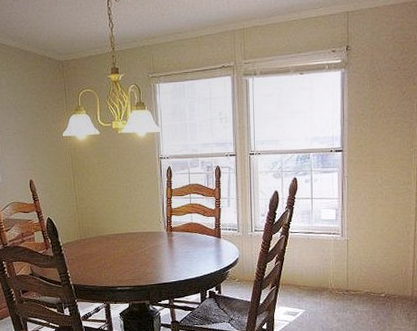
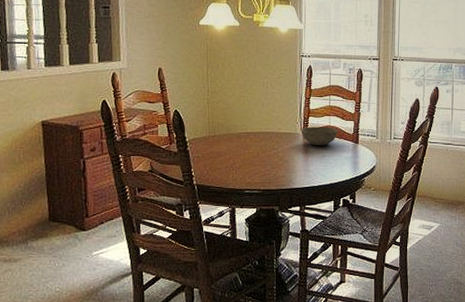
bowl: none [165,224,200,242] -> present [301,126,338,145]

